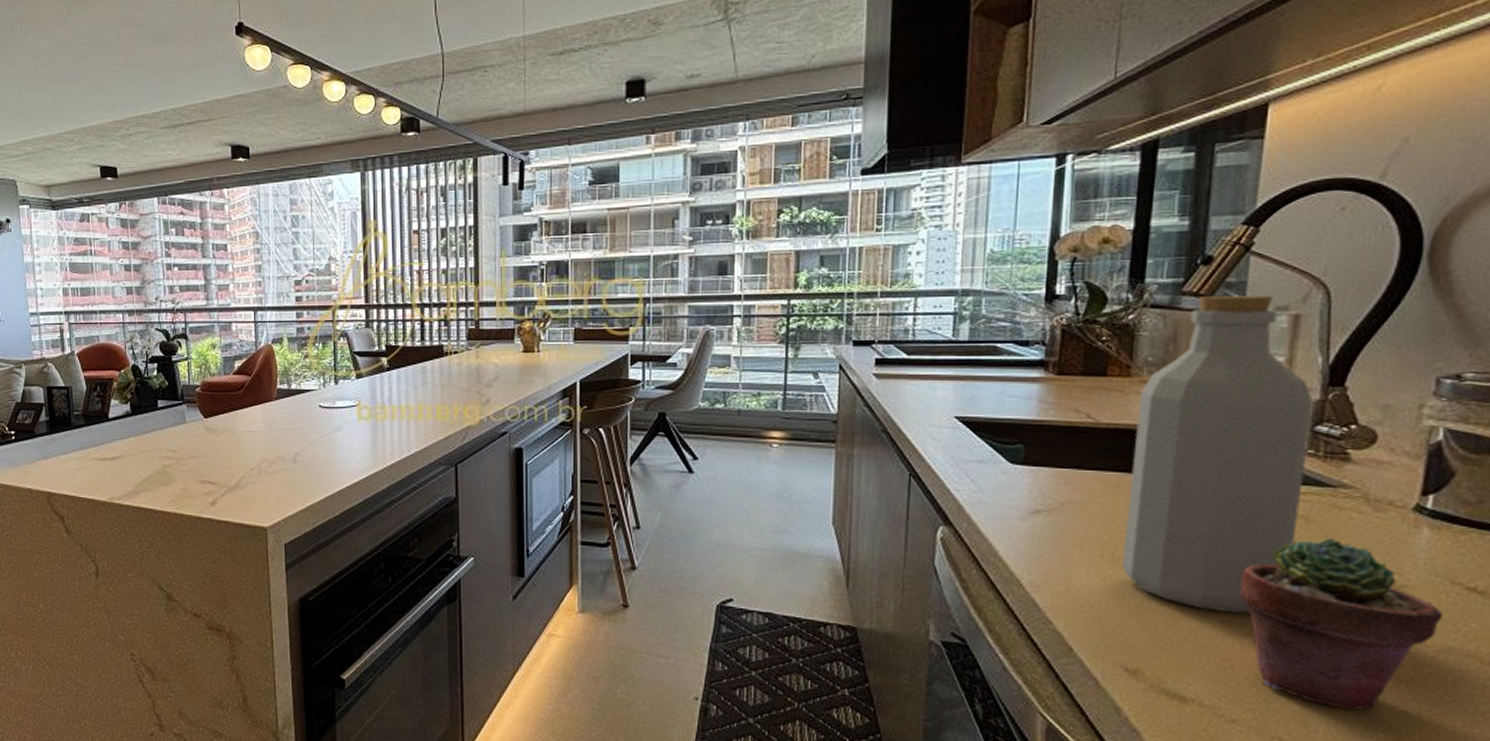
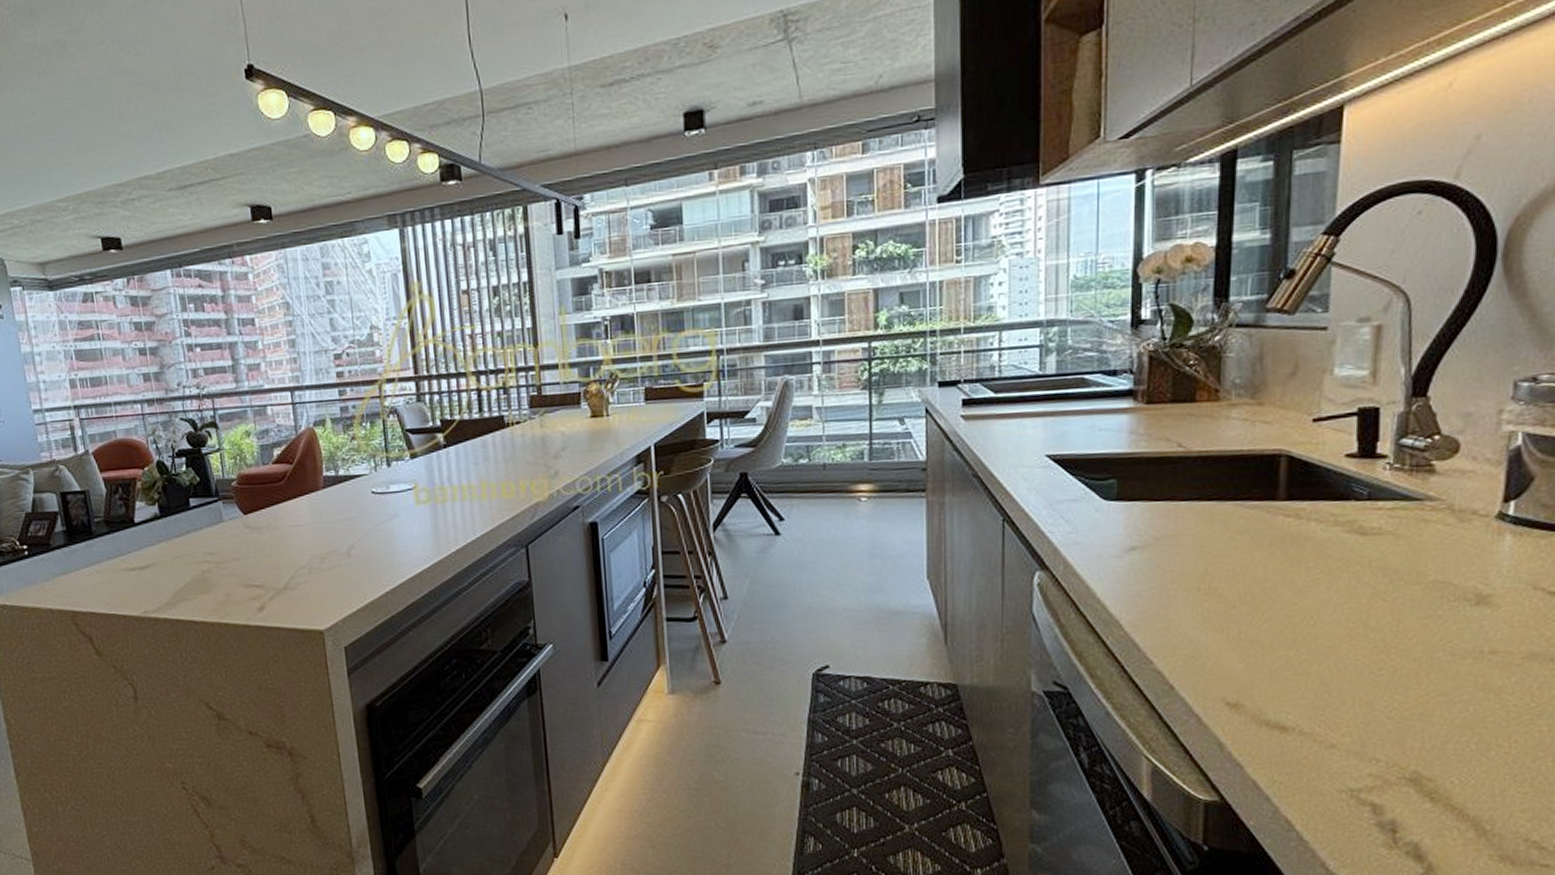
bottle: present [1121,295,1315,614] -> none [1218,307,1399,637]
potted succulent: present [1240,538,1442,710] -> none [1334,552,1526,724]

